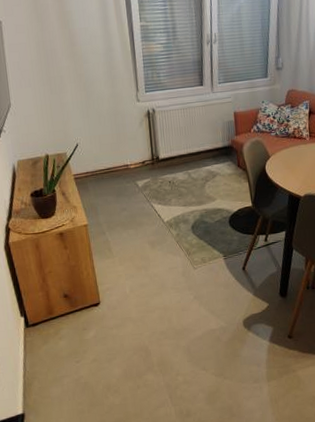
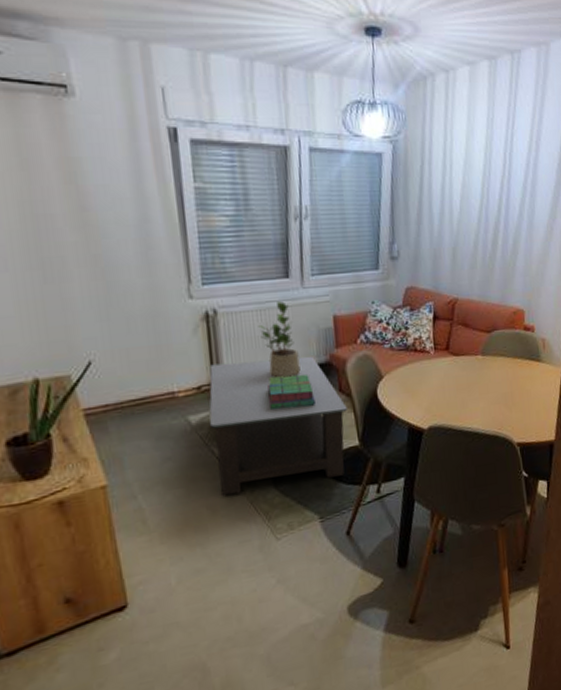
coffee table: none [150,141,244,237] -> present [209,356,347,496]
potted plant: none [182,102,211,157] -> present [258,301,301,378]
stack of books: none [188,154,221,179] -> present [267,374,315,411]

